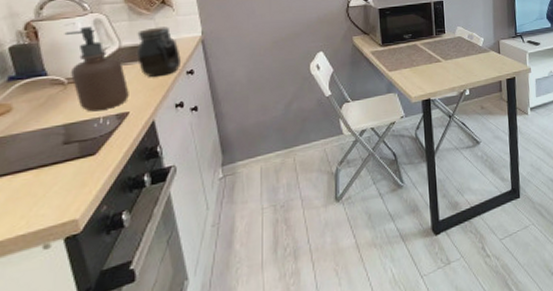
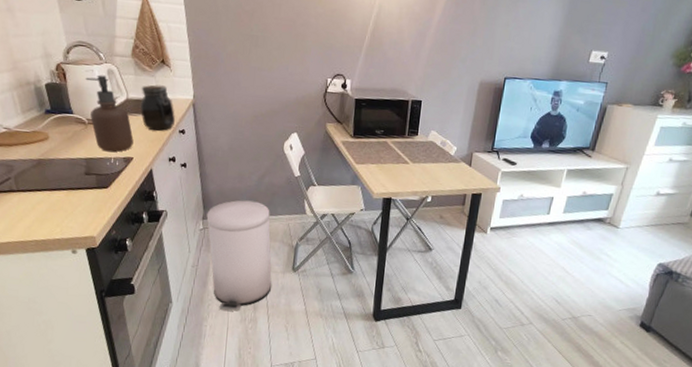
pedal bin: none [226,132,314,271] -> present [206,200,272,311]

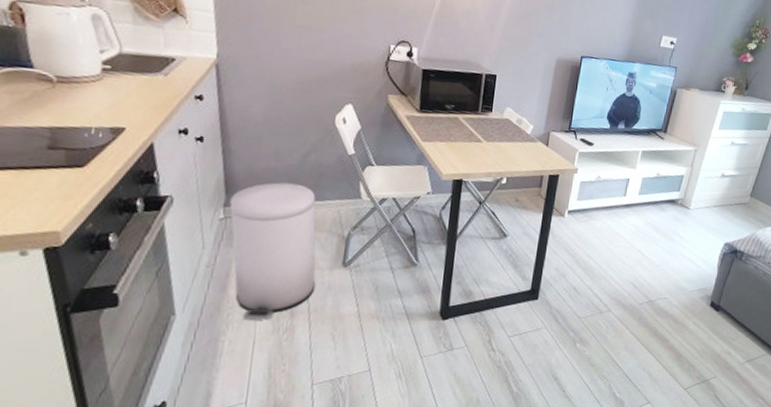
soap dispenser: present [85,75,134,152] -> none [56,20,128,121]
jar: present [140,84,176,131] -> none [139,37,191,96]

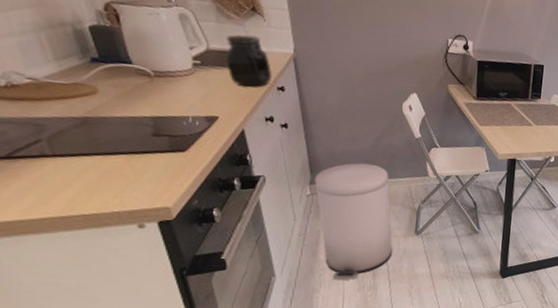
jar: none [139,37,191,96] -> present [225,35,273,87]

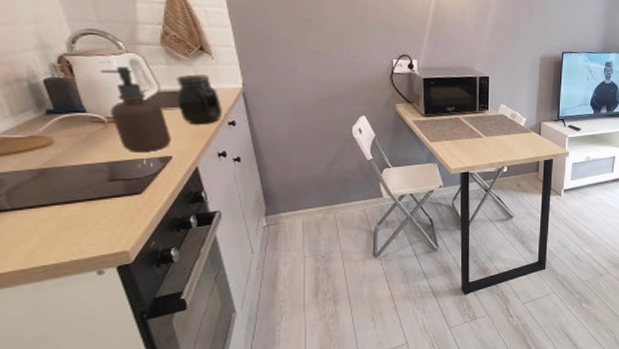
soap dispenser: none [148,19,218,110] -> present [100,66,171,153]
pedal bin: present [314,162,393,280] -> none [270,190,352,310]

